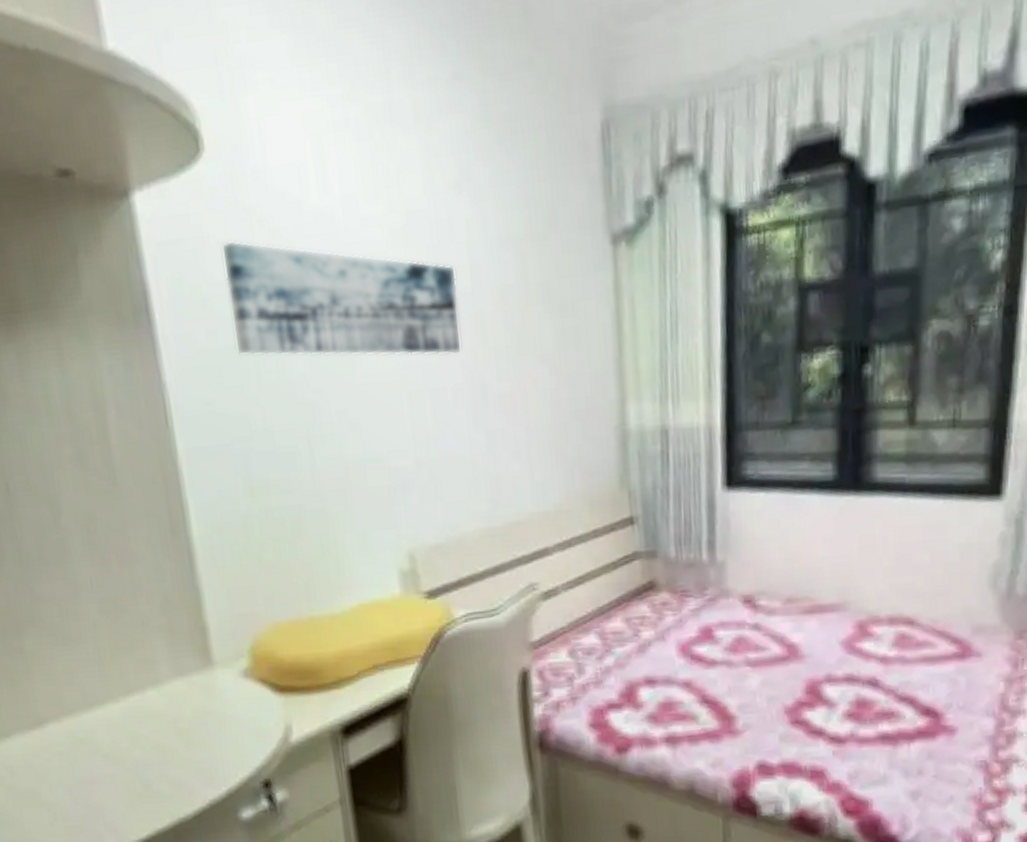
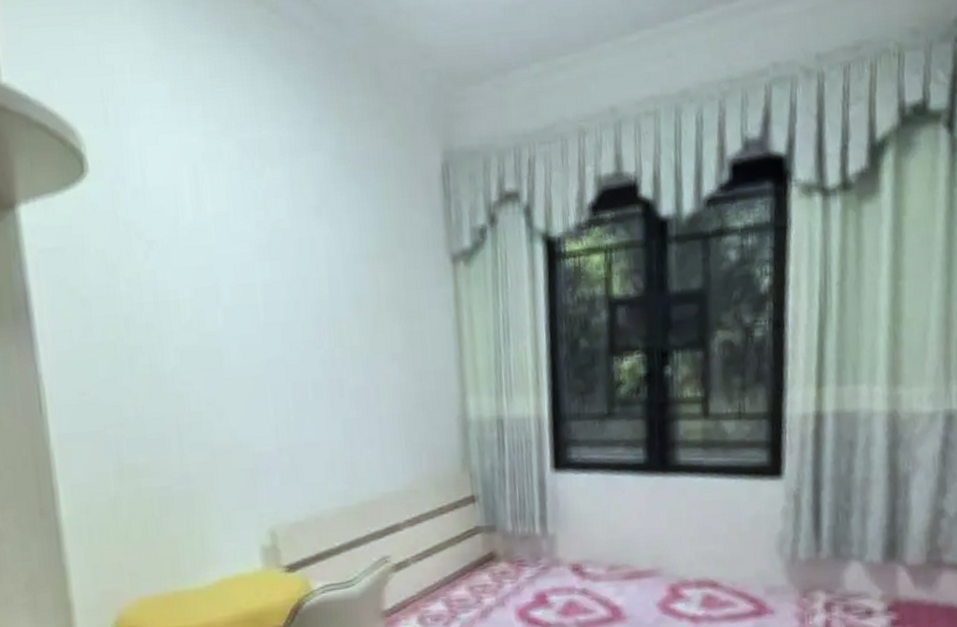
wall art: present [221,241,462,356] -> none [100,250,321,353]

